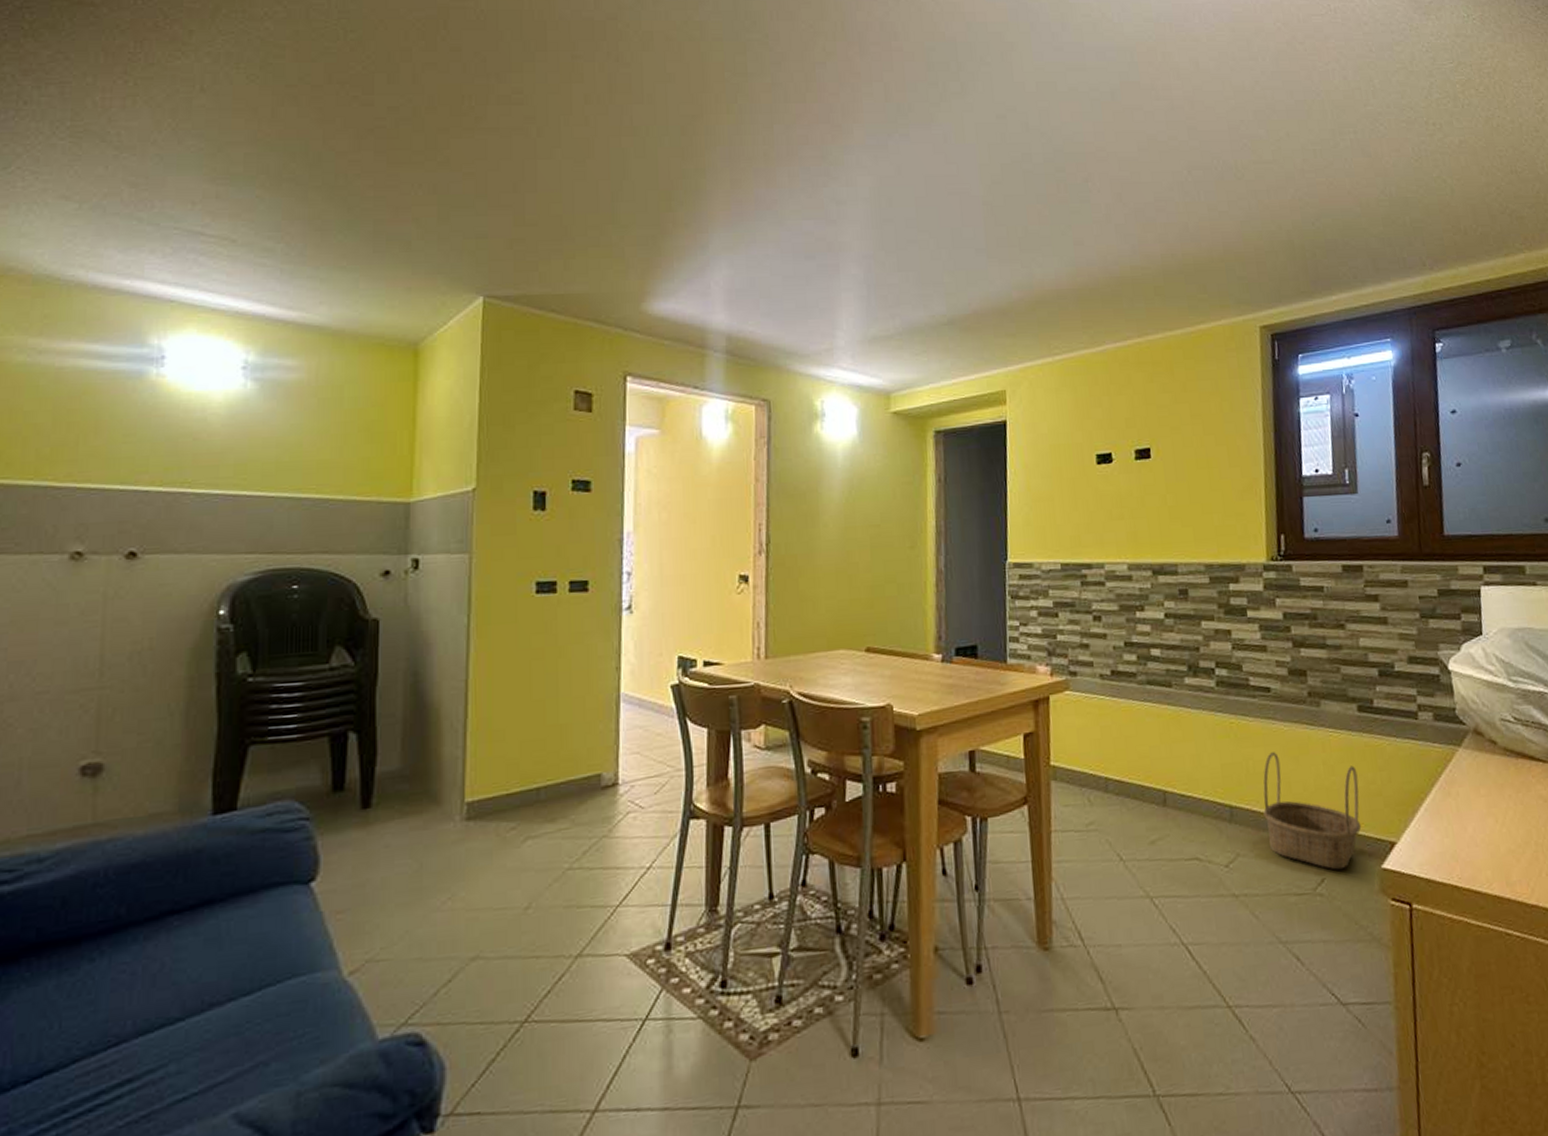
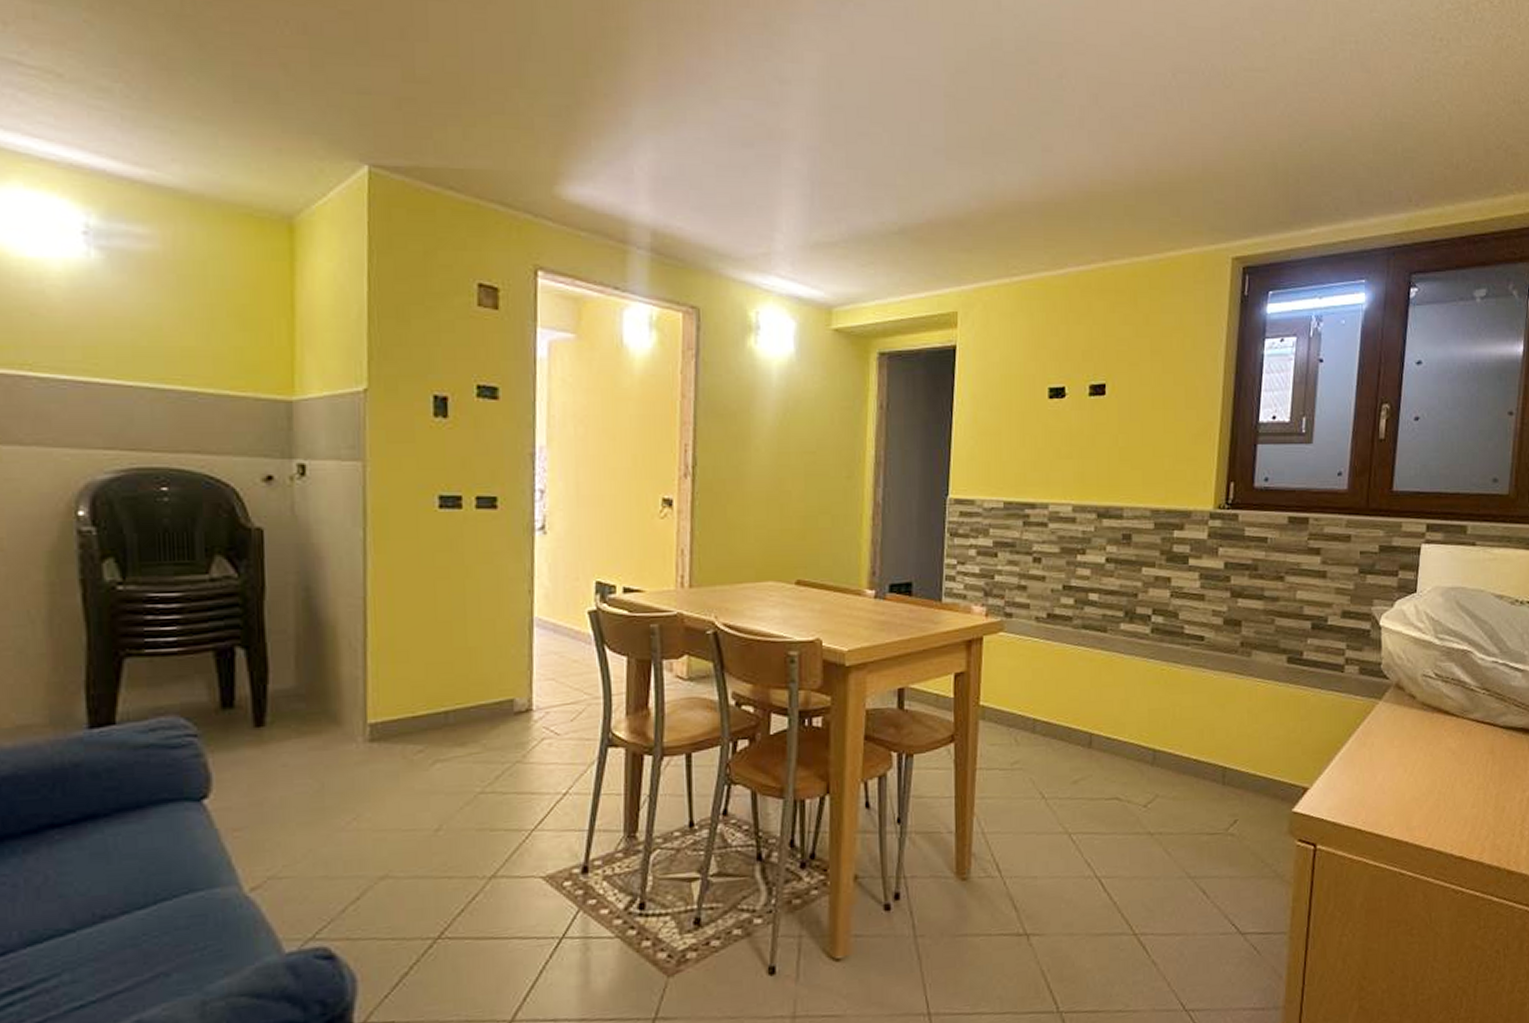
basket: present [1263,752,1362,870] -> none [1185,699,1280,812]

